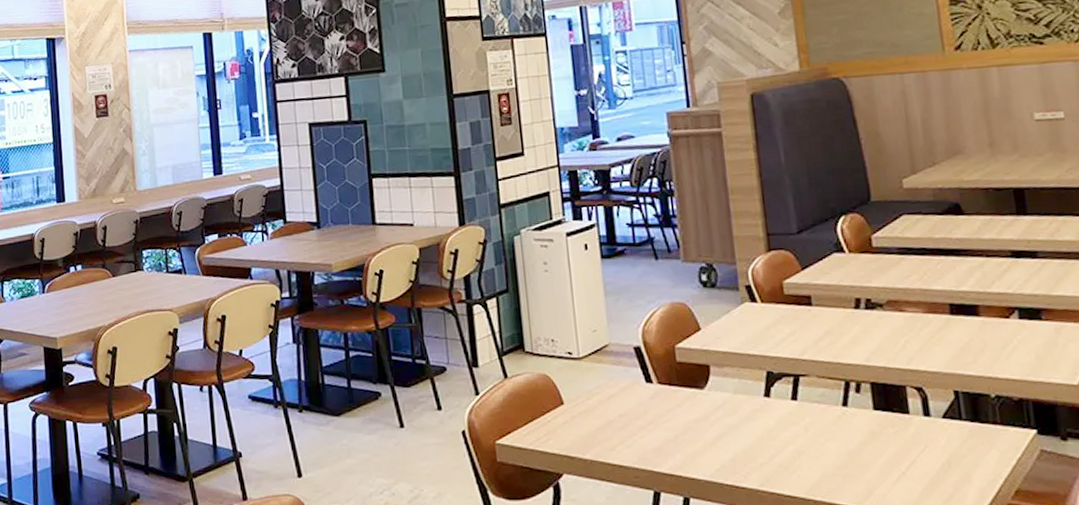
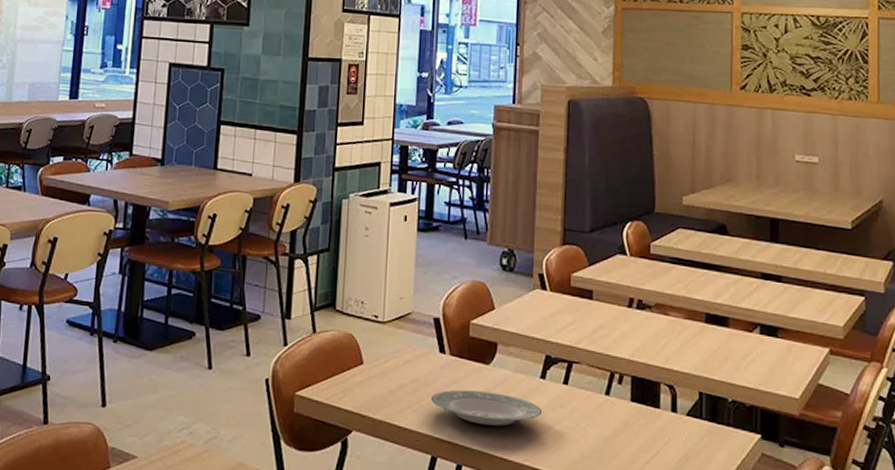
plate: none [643,417,773,453] -> present [430,390,543,426]

